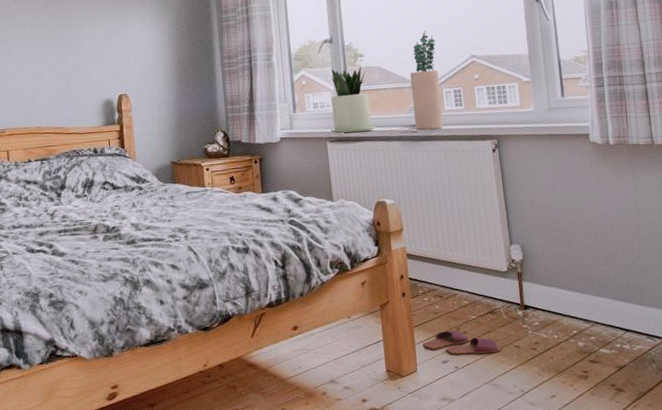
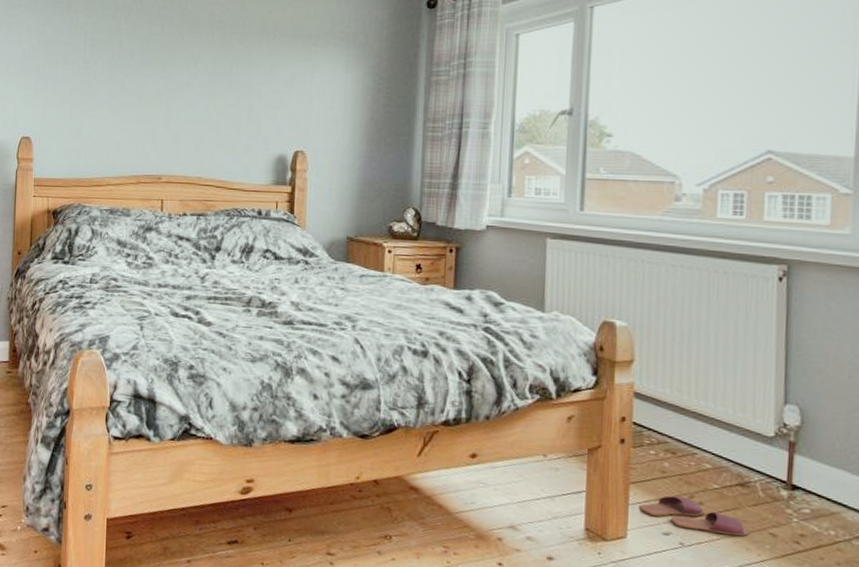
planter: present [330,66,376,134] -> none [554,148,616,233]
vase: present [409,31,443,131] -> none [671,112,717,242]

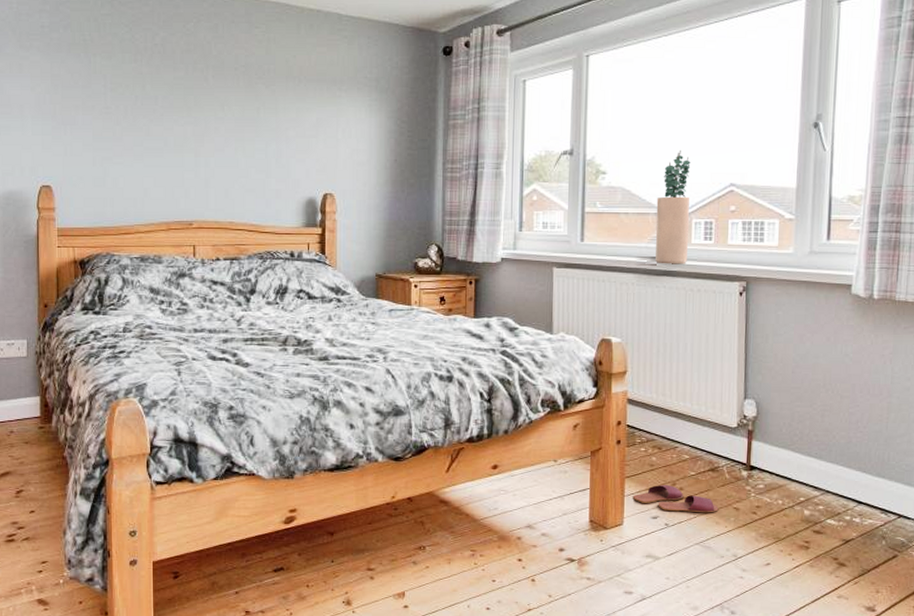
vase: none [671,112,717,242] -> present [655,150,691,264]

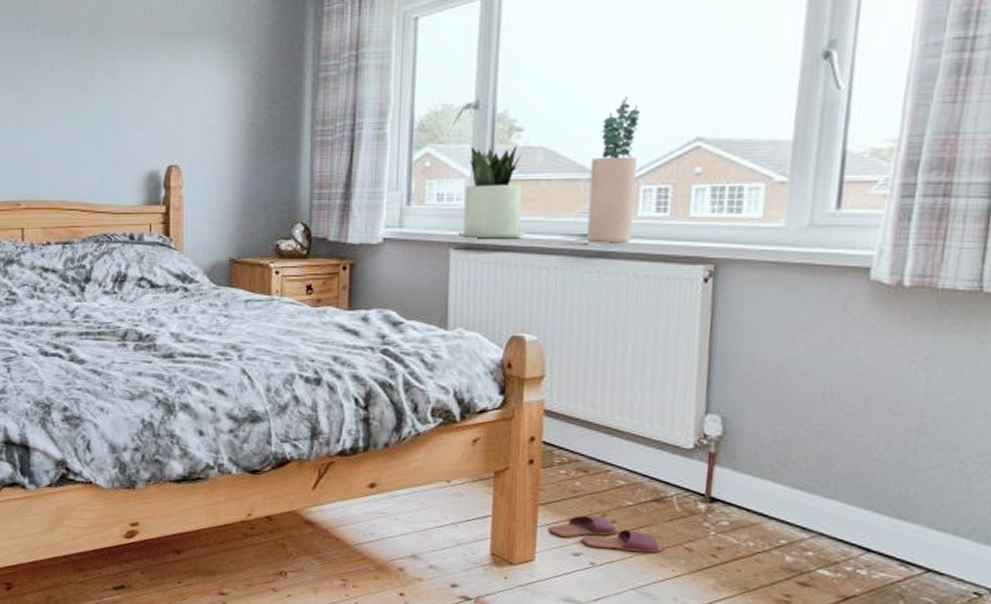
planter: none [559,184,611,260] -> present [458,144,526,239]

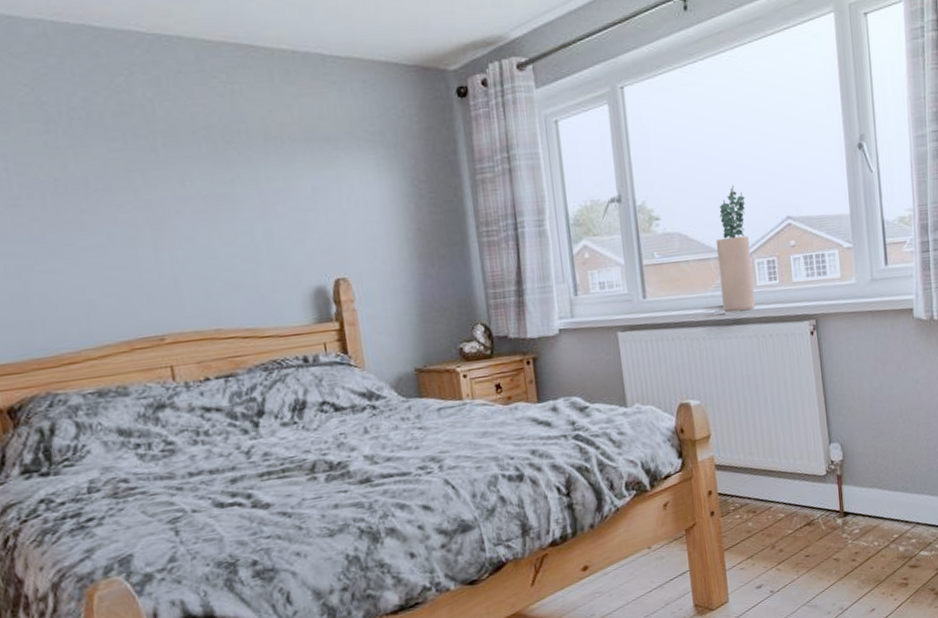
planter: present [458,144,526,239] -> none [620,232,677,321]
slippers: present [547,515,664,553] -> none [734,548,820,578]

